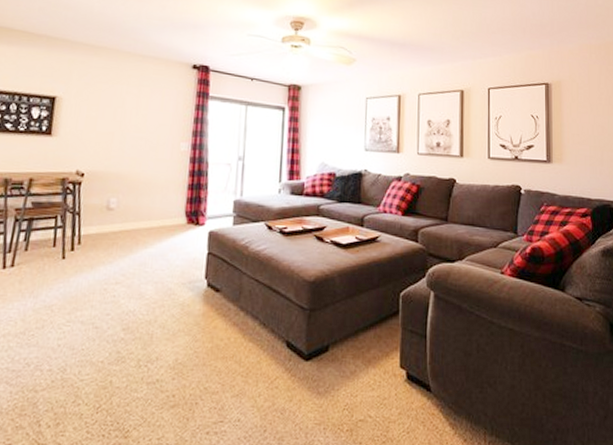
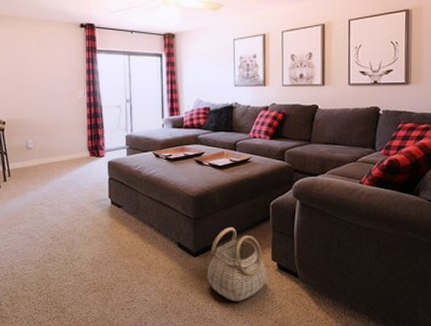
basket: none [319,323,394,423] -> present [206,227,267,301]

